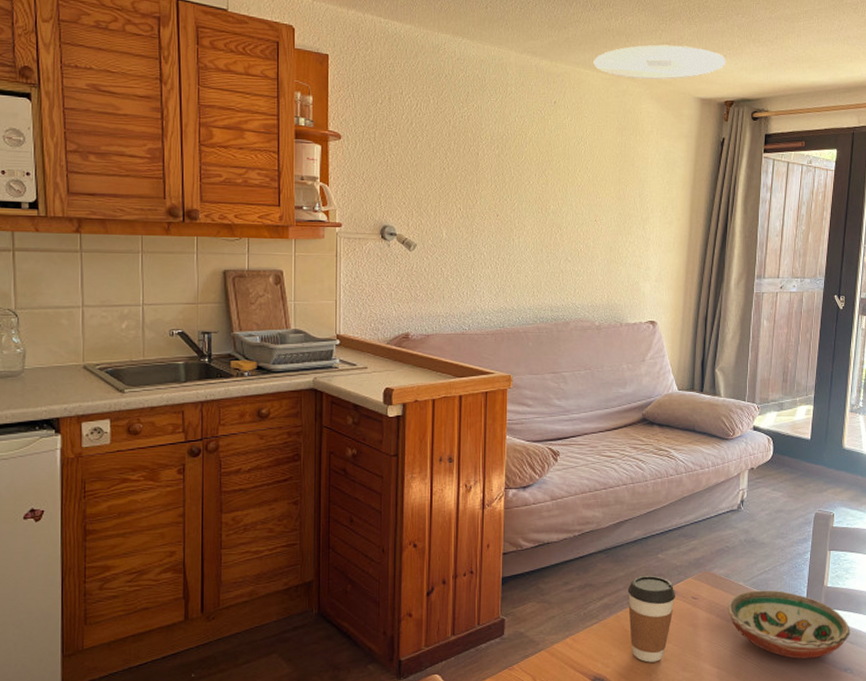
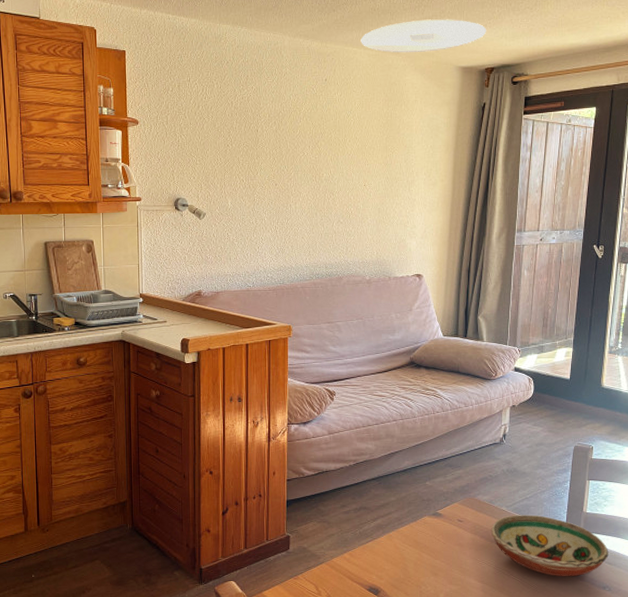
coffee cup: present [627,575,676,663] -> none [398,500,443,576]

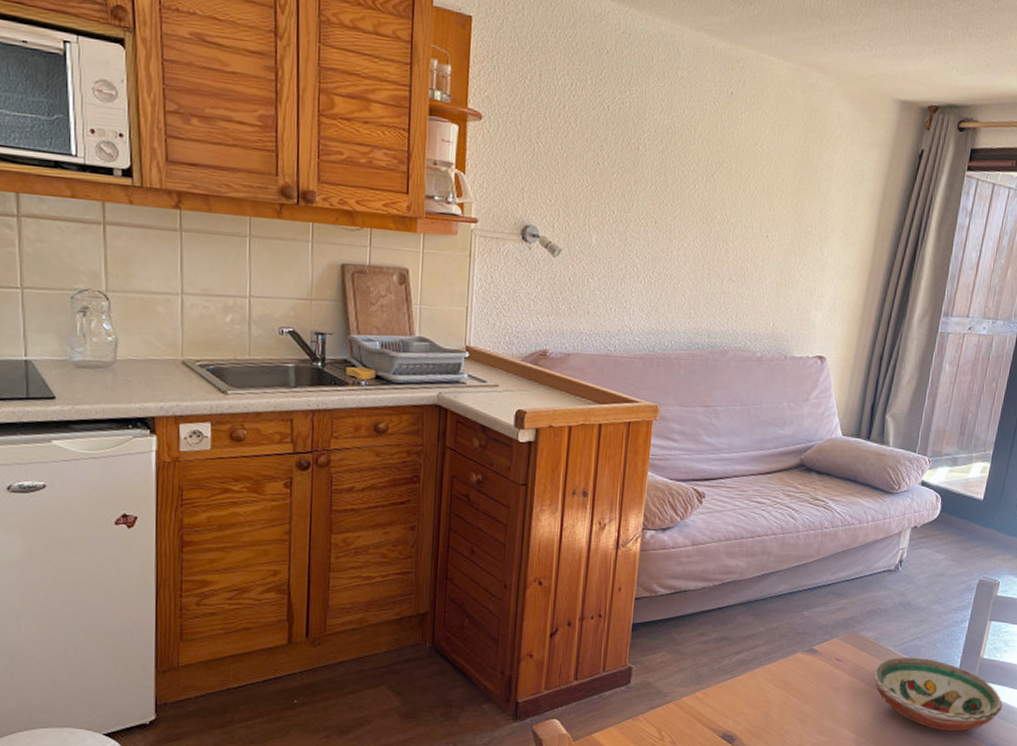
ceiling light: present [361,19,486,53] -> none [780,31,935,75]

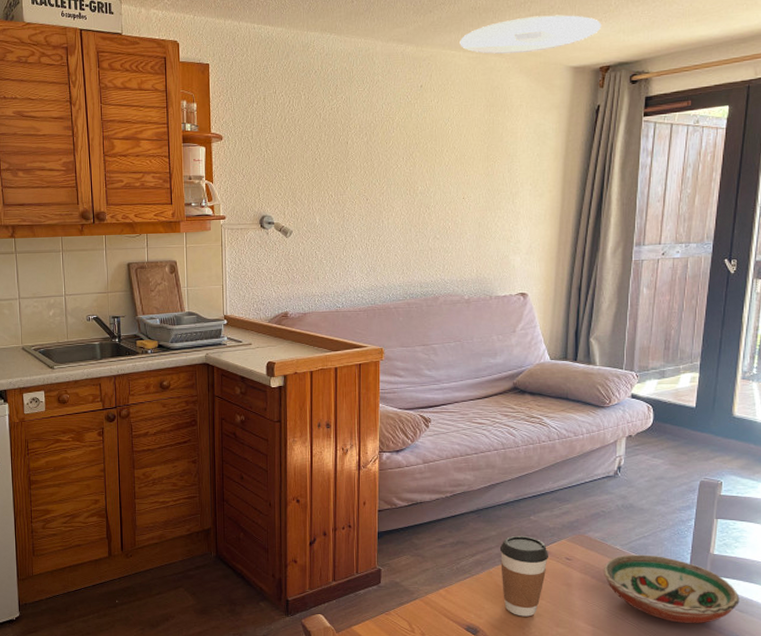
coffee cup: none [765,632,819,723] -> present [499,535,549,617]
ceiling light: none [780,31,935,75] -> present [460,14,601,54]

